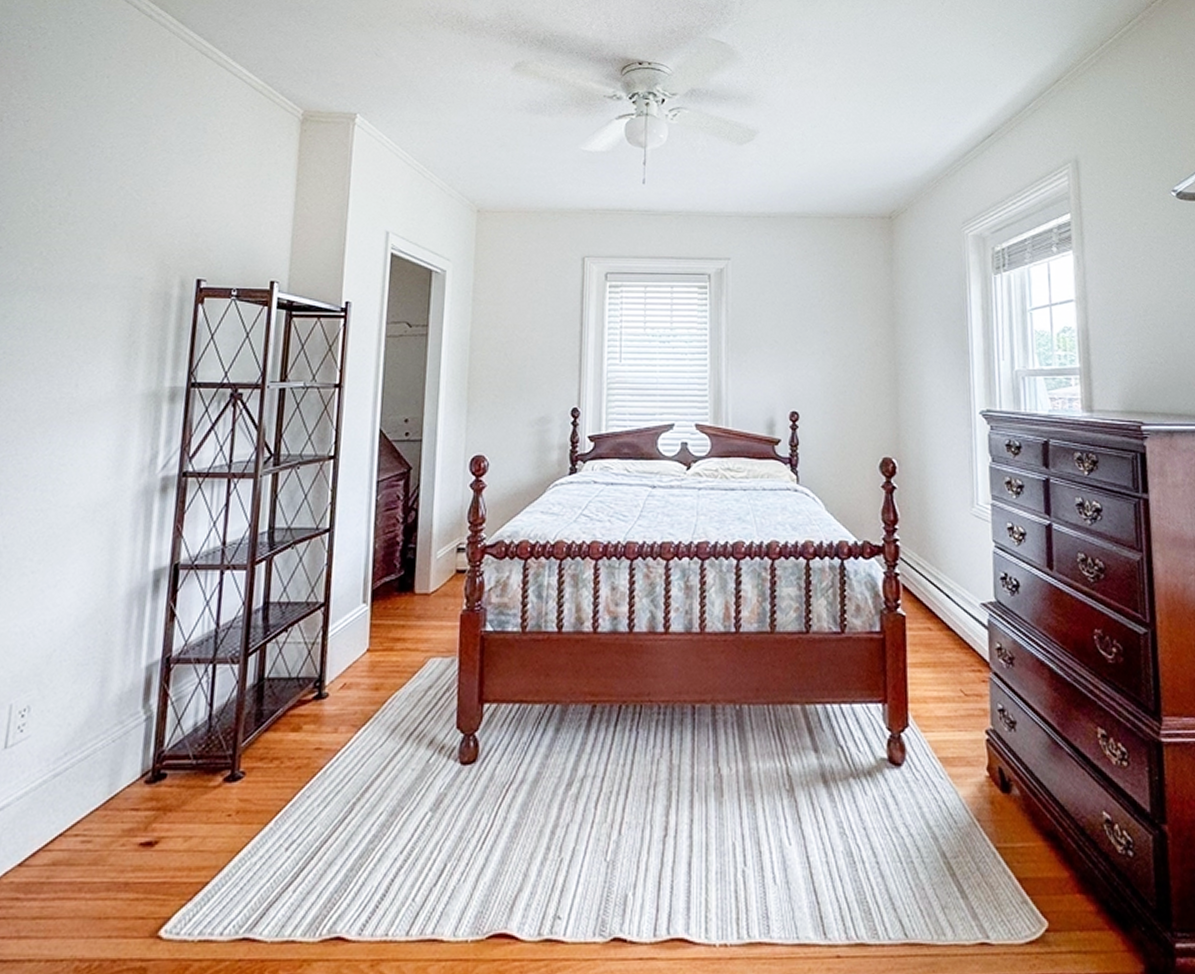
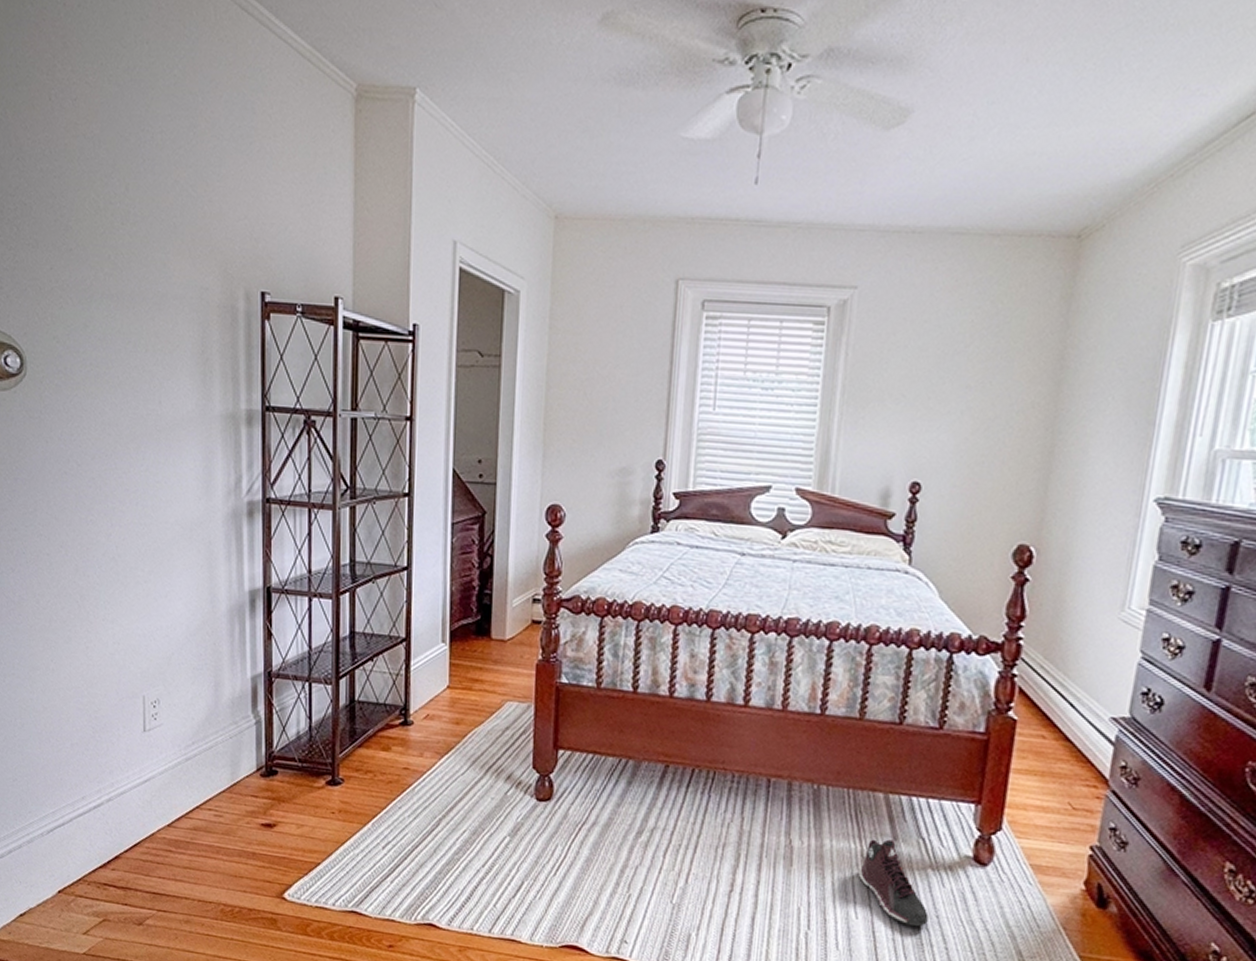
sneaker: none [786,752,857,844] -> present [858,839,929,927]

